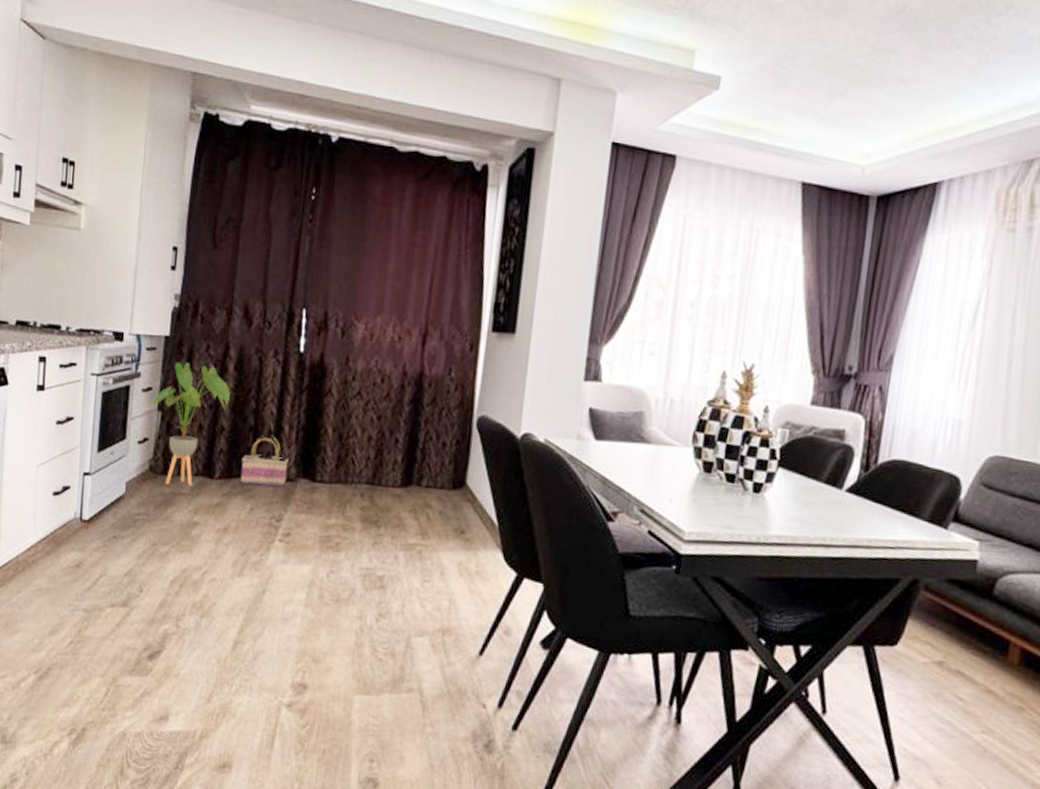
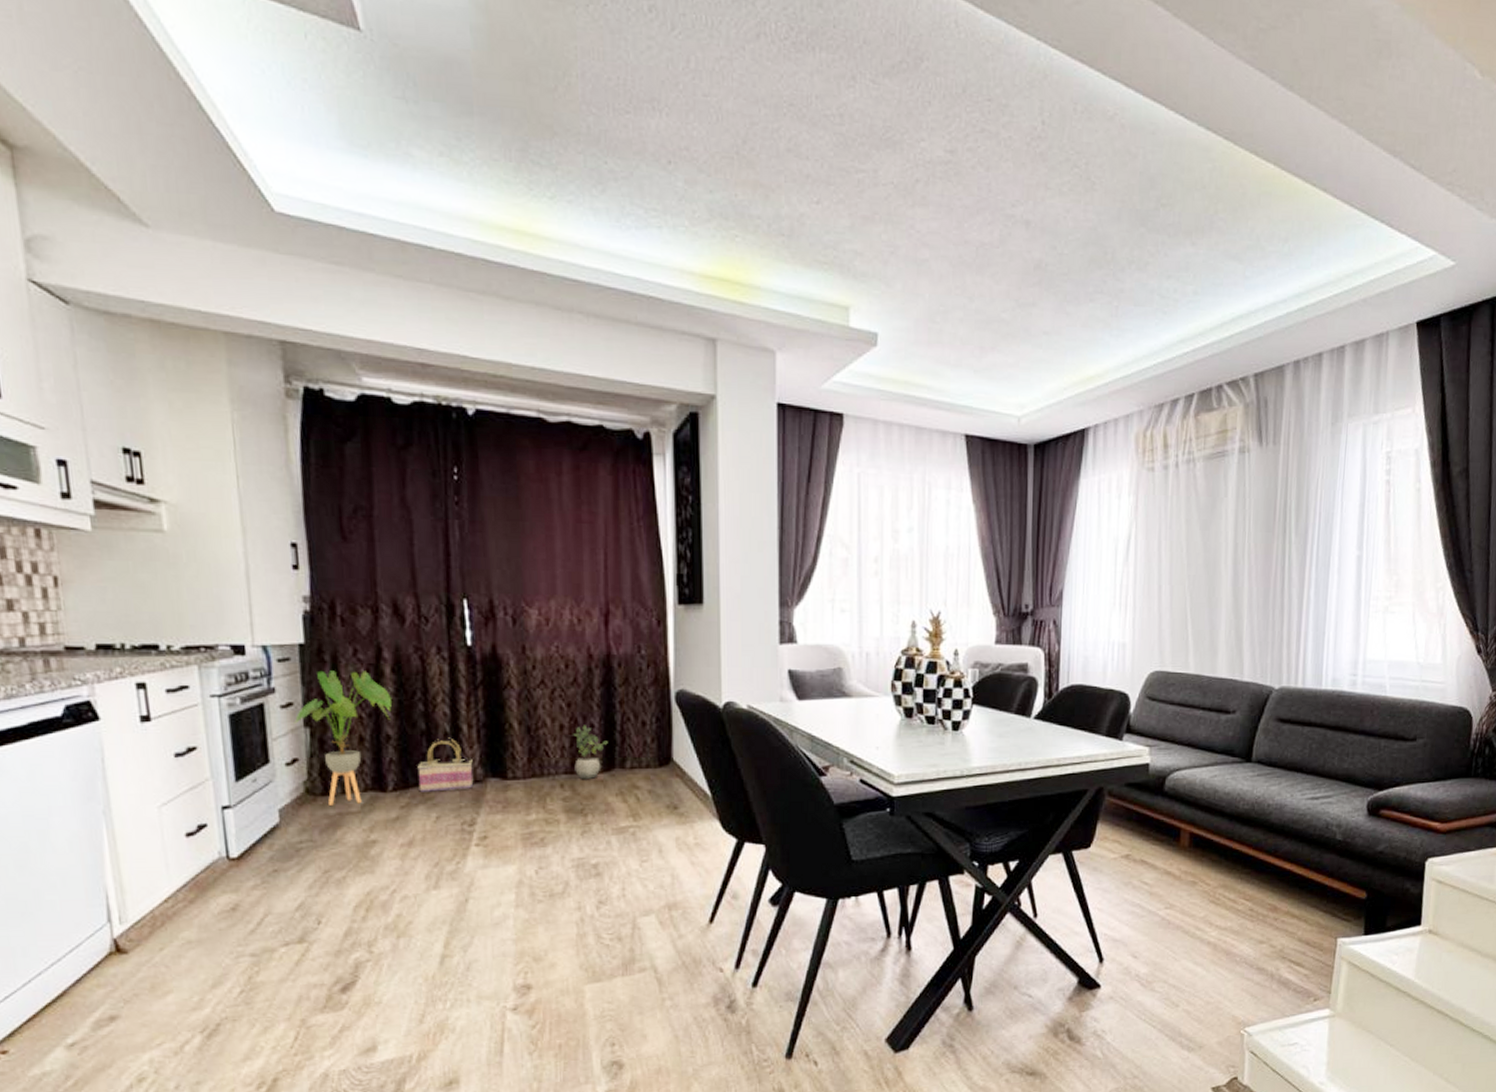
potted plant: none [375,439,409,492] -> present [573,725,608,779]

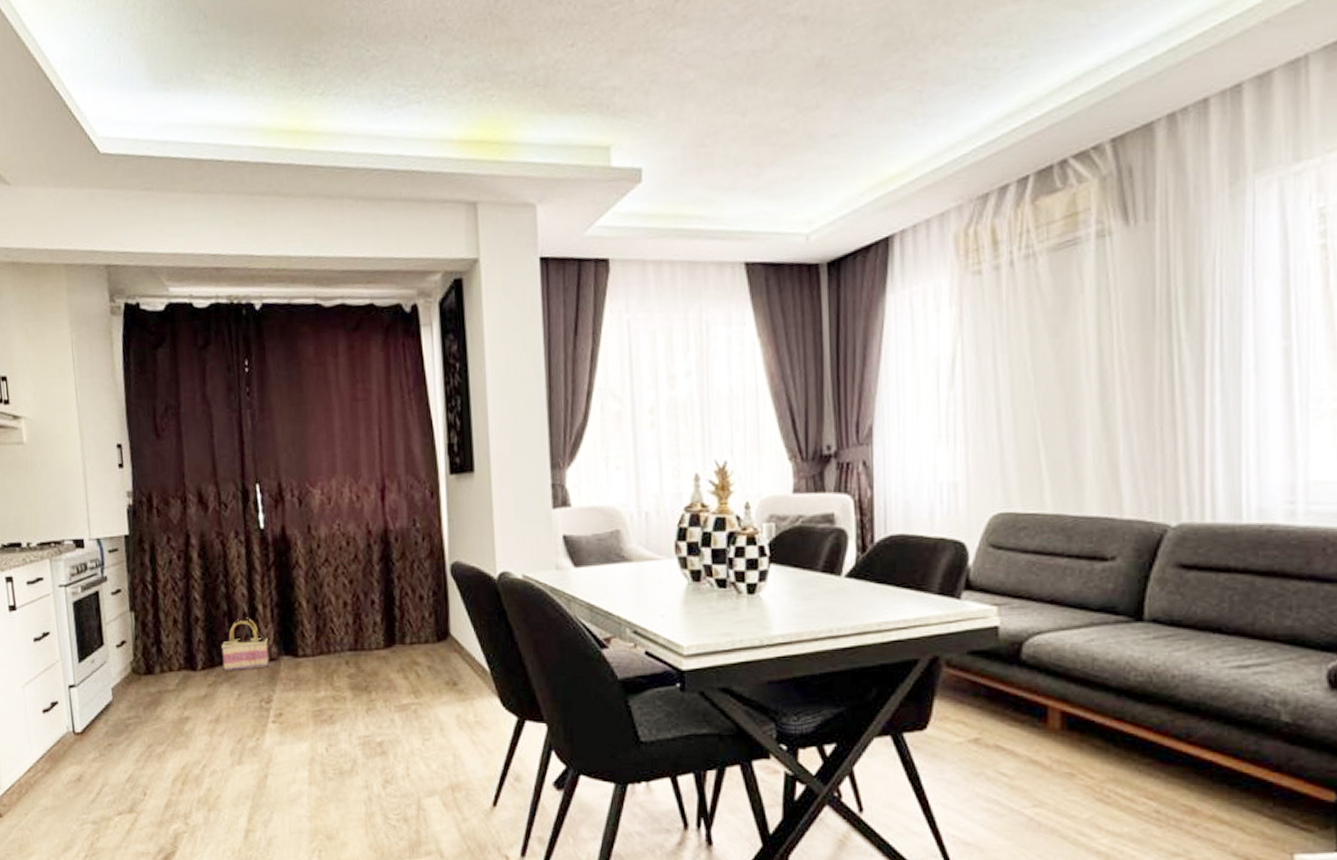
house plant: present [294,670,392,805] -> none [122,557,199,684]
potted plant: present [573,725,608,779] -> none [356,601,388,655]

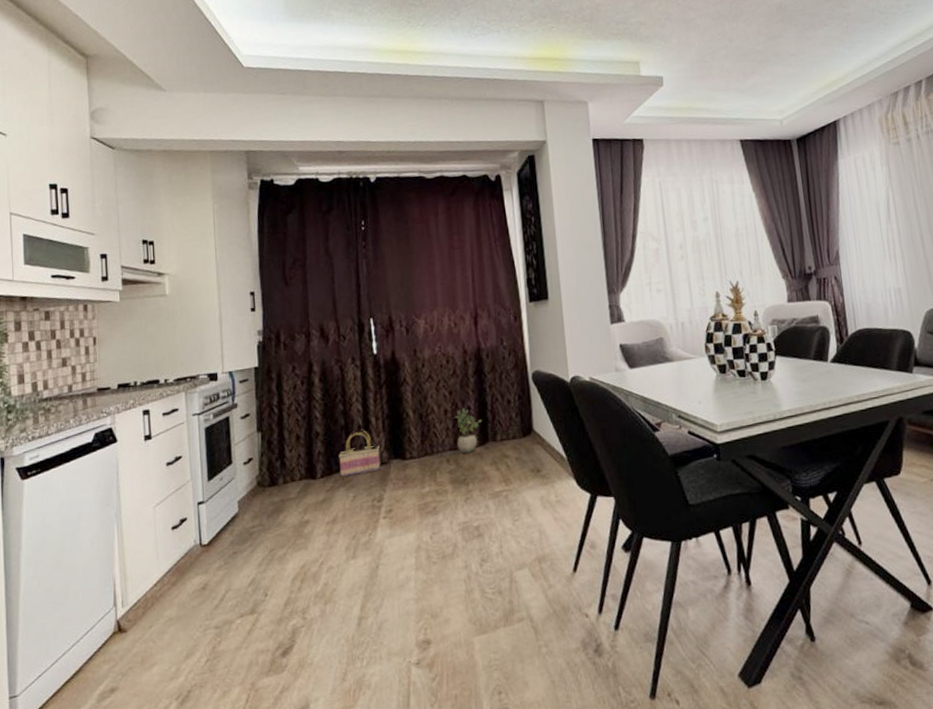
potted plant: none [356,601,388,655] -> present [455,408,482,453]

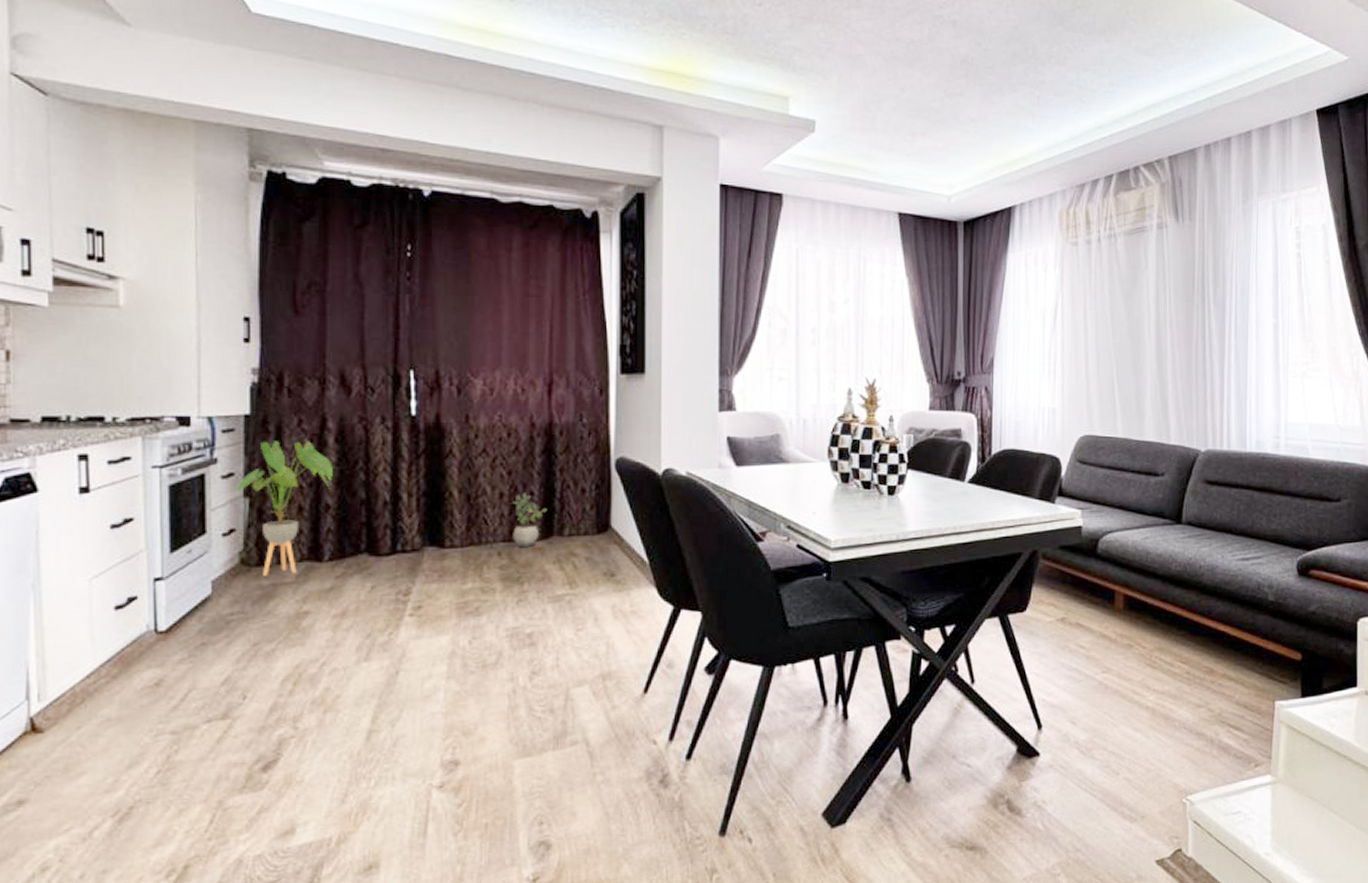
house plant: none [250,383,320,494] -> present [233,441,333,576]
basket: present [339,429,381,477] -> none [355,506,411,562]

